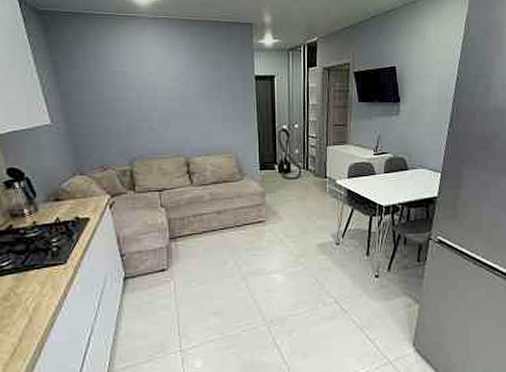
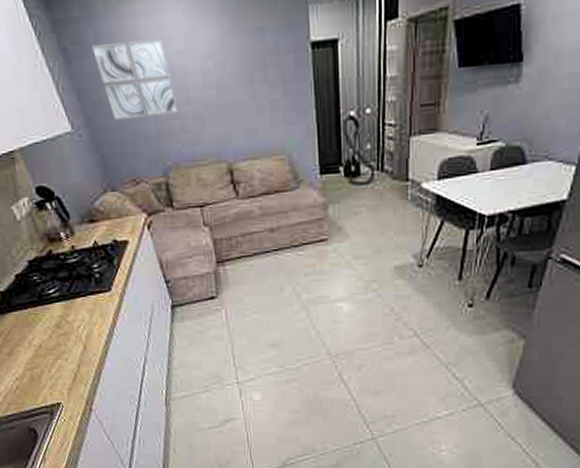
wall art: none [80,61,148,119] -> present [92,39,179,121]

